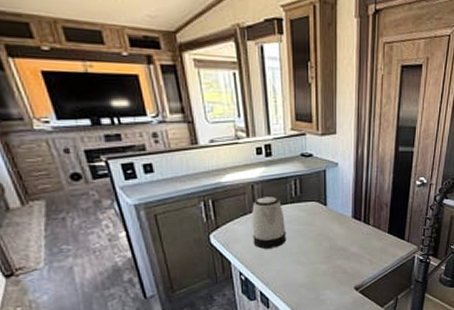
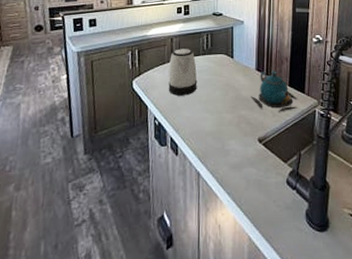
teapot: none [346,217,397,260] -> present [250,70,298,112]

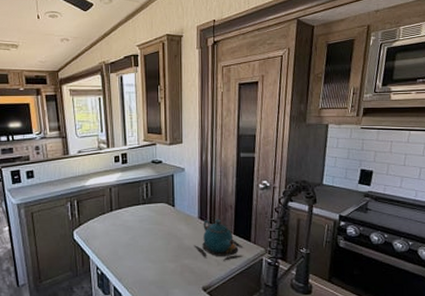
kettle: present [168,49,198,96] -> none [109,198,138,246]

